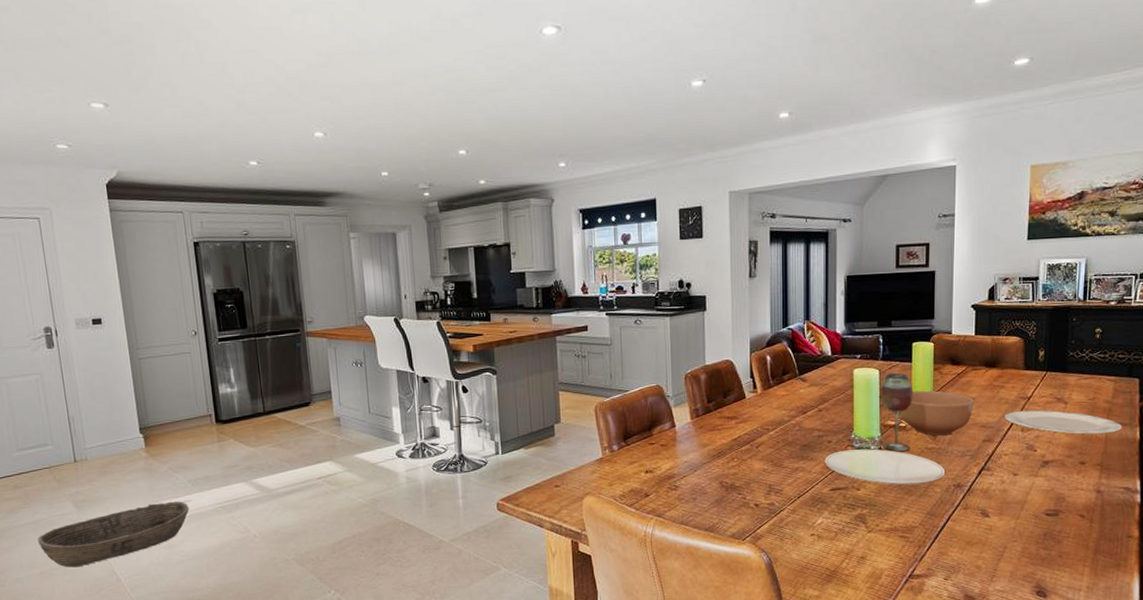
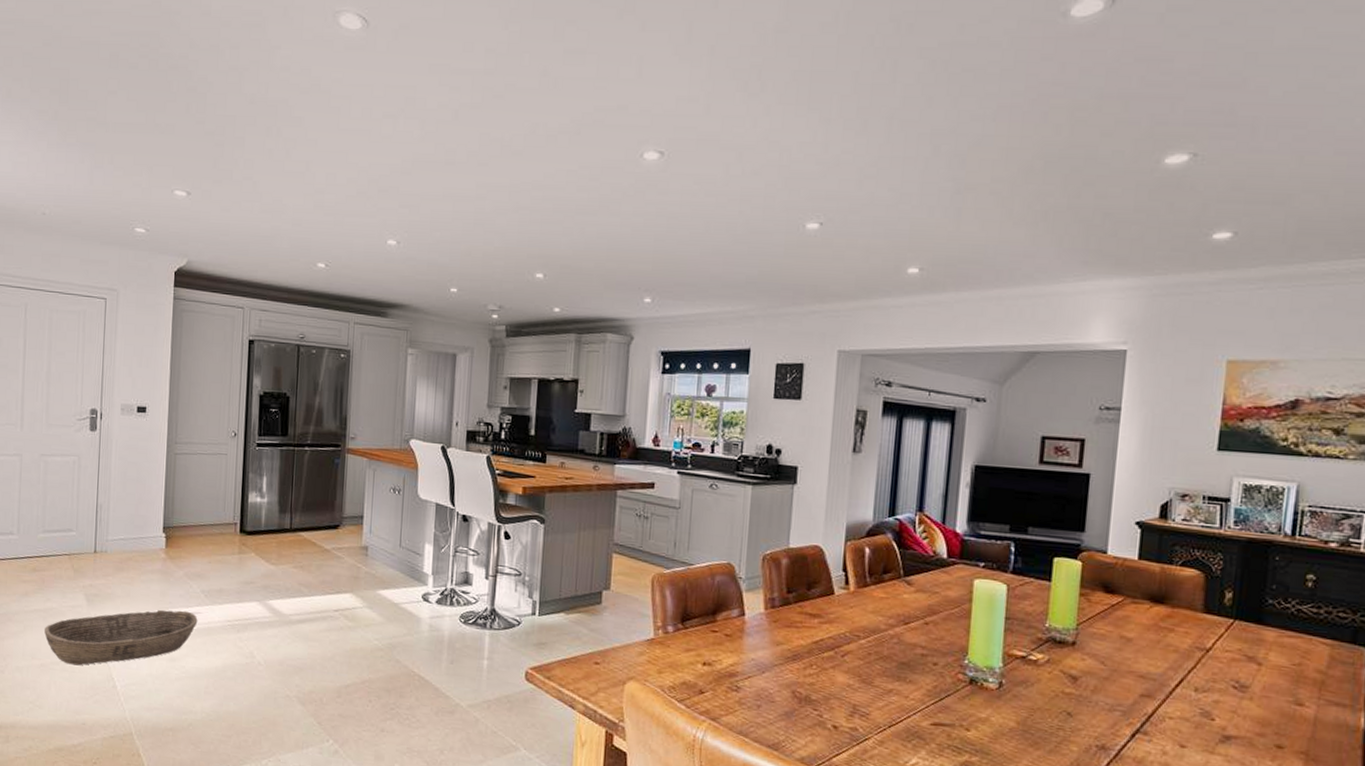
plate: present [825,449,946,485] -> none [927,677,1087,738]
wineglass: present [881,372,914,452] -> none [1004,590,1051,692]
bowl: present [899,390,974,436] -> none [1028,617,1131,681]
plate: present [1005,409,1122,435] -> none [1172,664,1339,714]

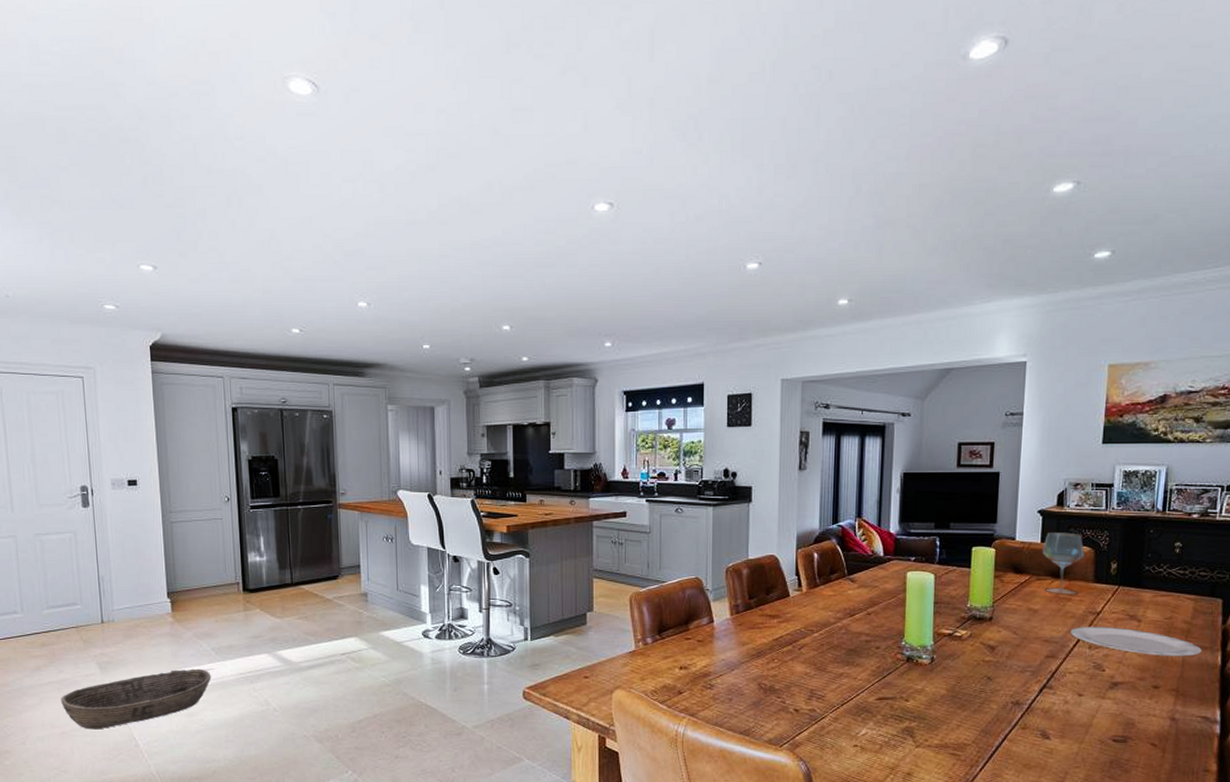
wine glass: none [1139,548,1192,627] -> present [1042,532,1084,596]
plate: none [1172,664,1339,714] -> present [1071,626,1201,657]

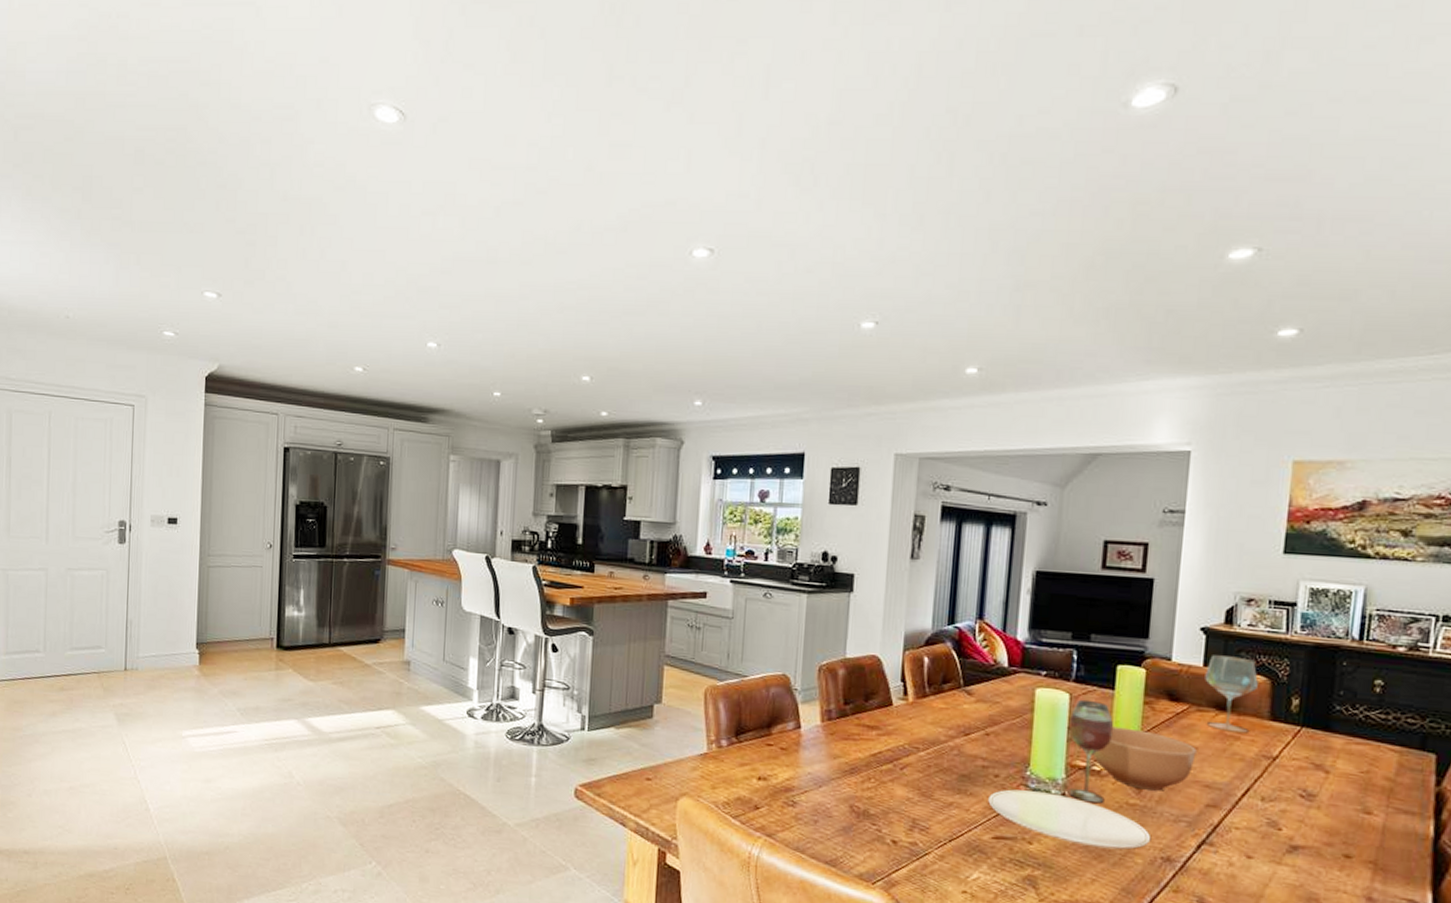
basket: present [61,668,211,730] -> none [73,728,234,788]
plate: none [872,658,1003,700] -> present [988,789,1151,850]
wineglass: none [935,578,971,663] -> present [1067,699,1114,804]
bowl: none [954,598,1037,648] -> present [1092,726,1197,791]
plate: present [1071,626,1201,657] -> none [1238,773,1408,823]

